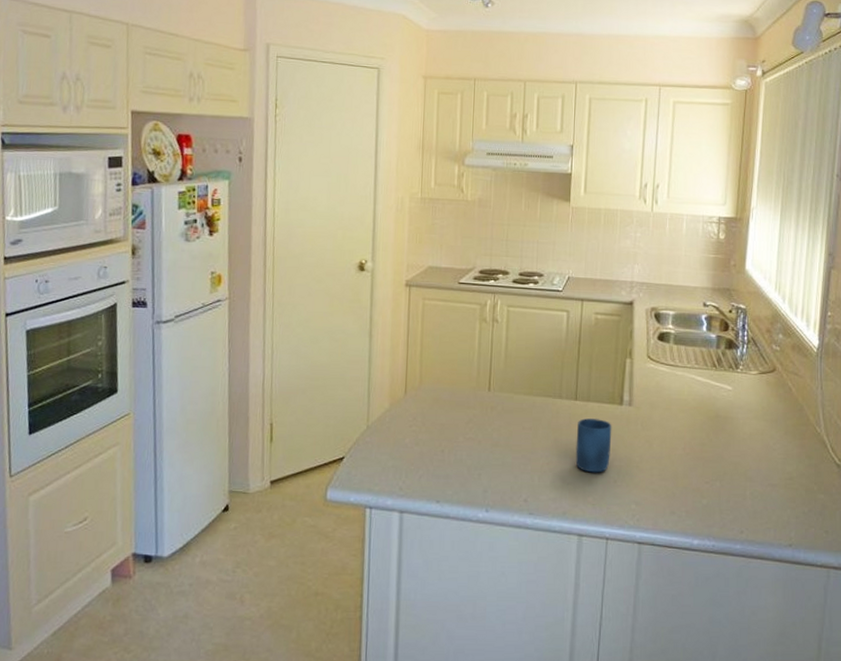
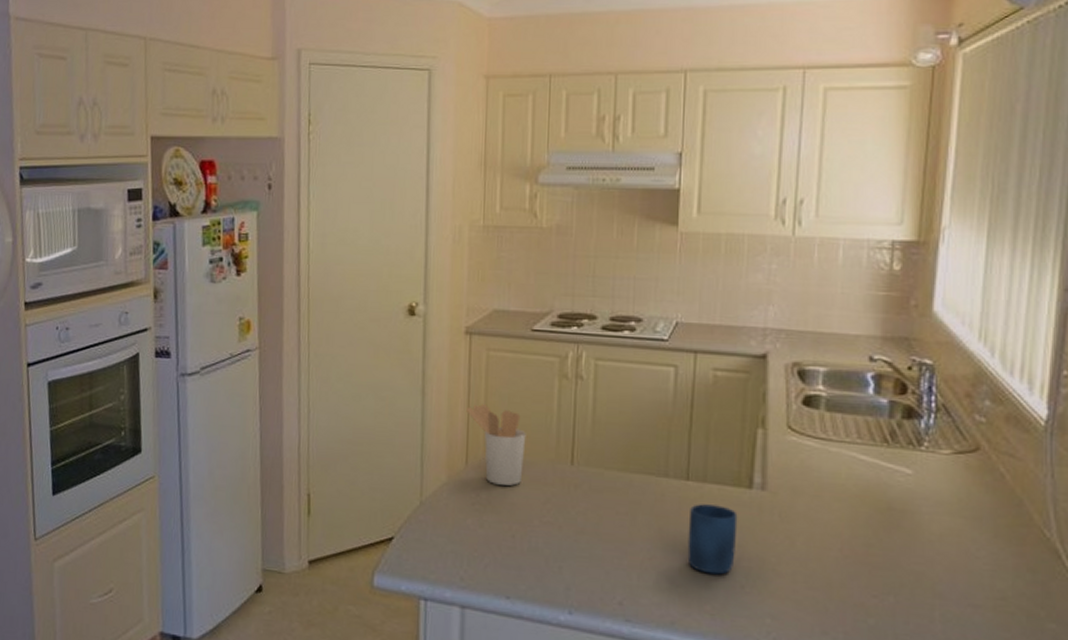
utensil holder: none [406,344,454,410] -> present [466,404,526,486]

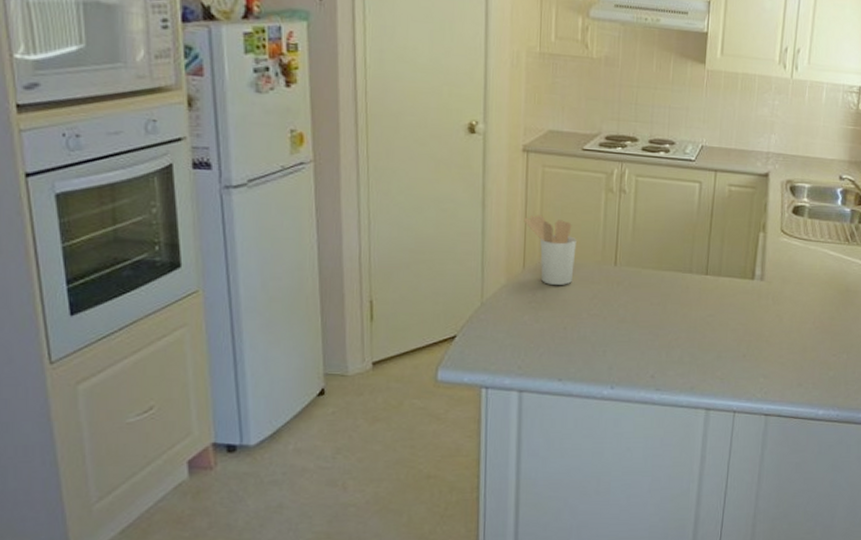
mug: present [687,504,738,575] -> none [704,293,743,348]

